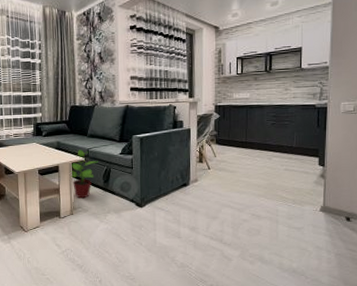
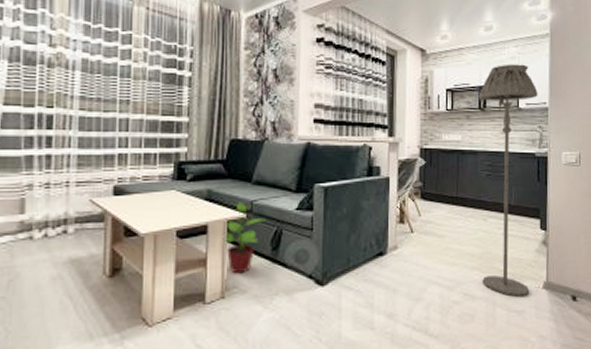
floor lamp: none [265,31,319,217] -> present [478,64,538,297]

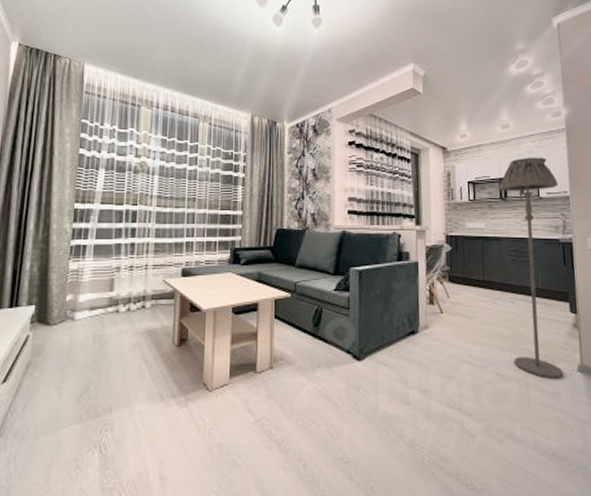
potted plant: present [224,202,265,274] -> none [272,283,307,347]

